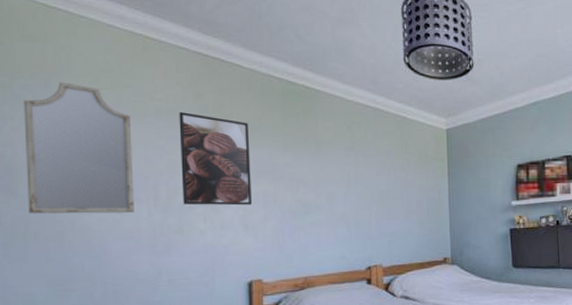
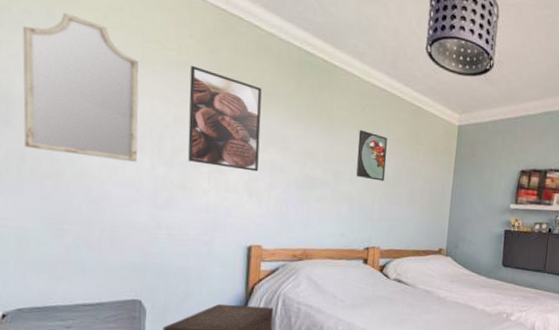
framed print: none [347,149,379,197] -> present [356,130,387,182]

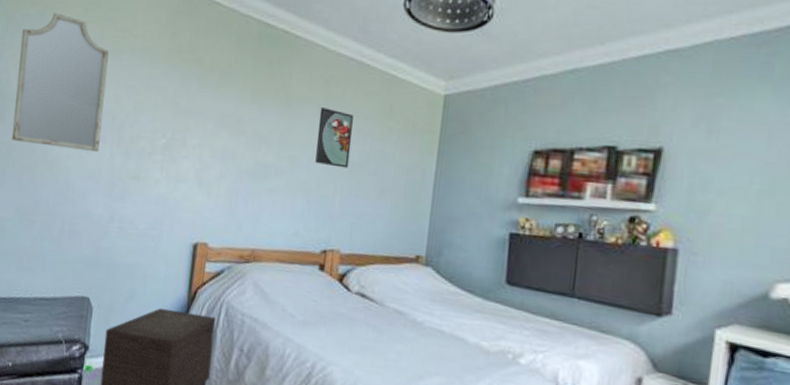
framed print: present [187,65,262,172] -> none [144,50,219,160]

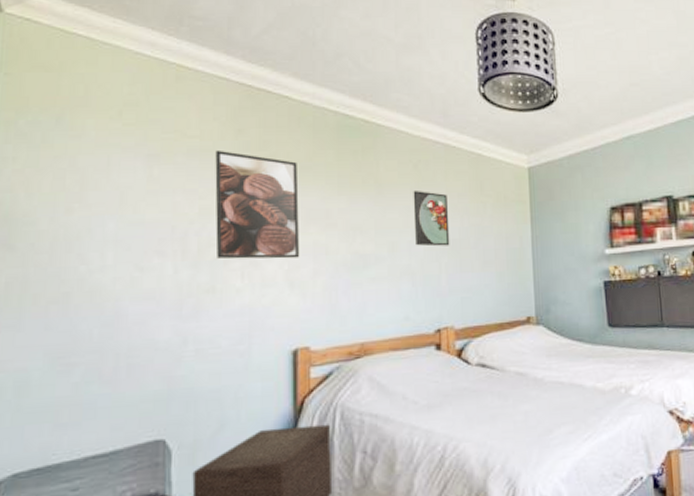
home mirror: present [11,12,109,152] -> none [27,116,158,273]
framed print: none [144,50,219,160] -> present [215,149,300,259]

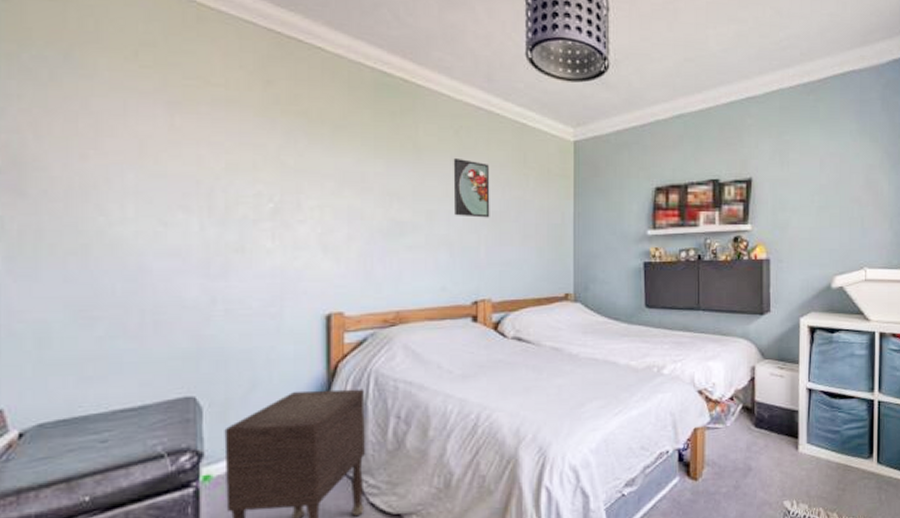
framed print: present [215,149,300,259] -> none [242,101,334,222]

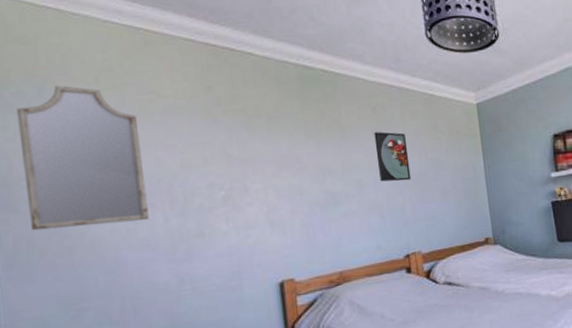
home mirror: none [36,54,182,224] -> present [17,85,149,231]

